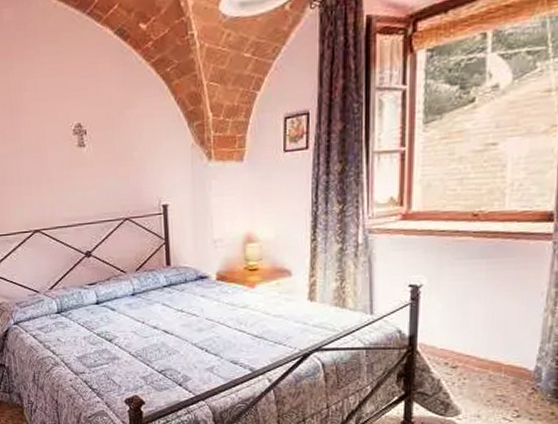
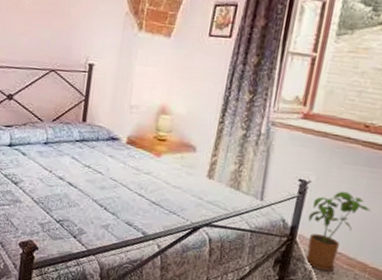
house plant: none [426,289,496,377] -> present [304,191,371,271]

